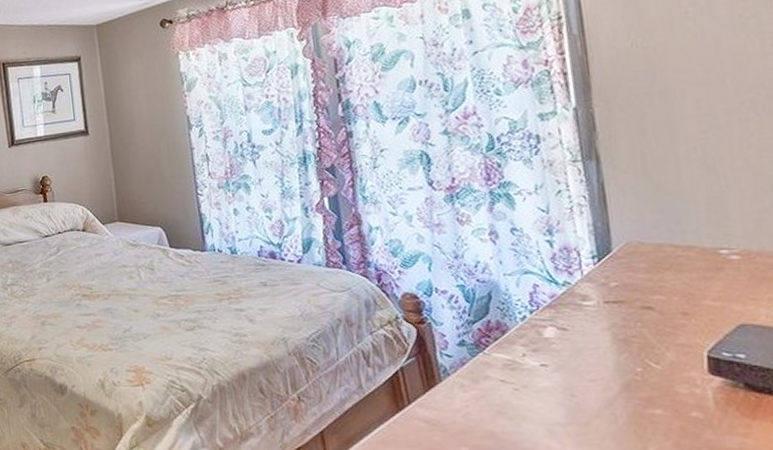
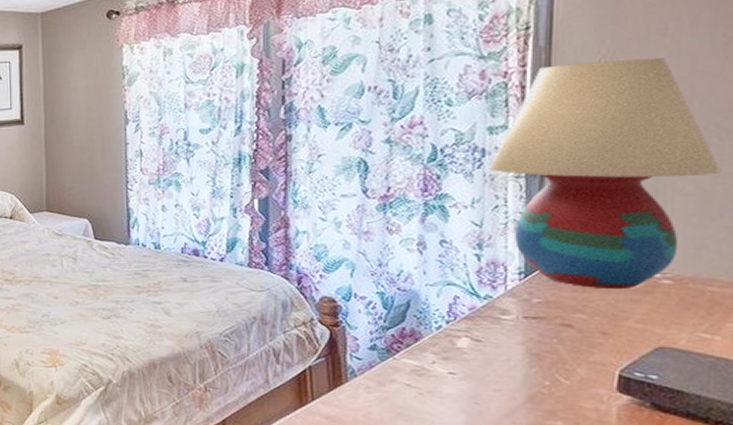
table lamp: none [546,40,764,269] -> present [489,58,721,290]

